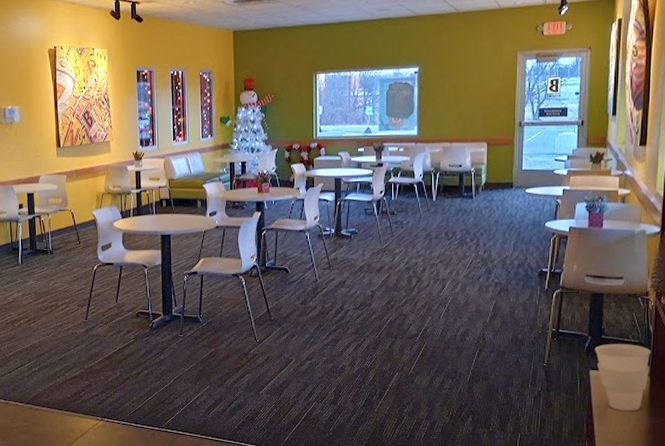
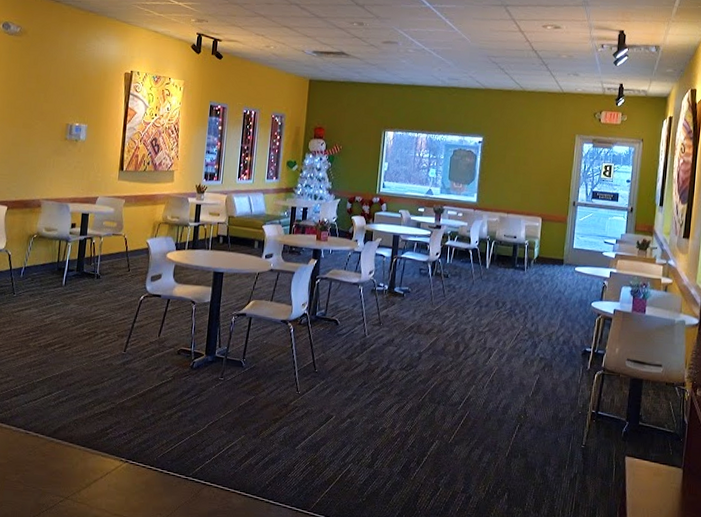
cup: present [594,344,651,412] -> none [631,431,685,504]

